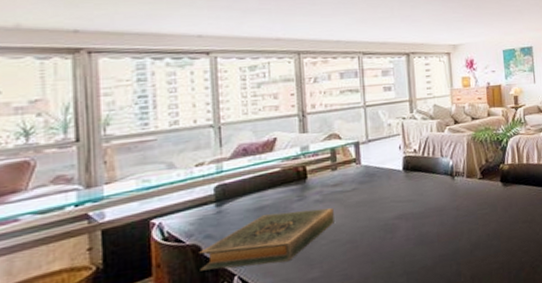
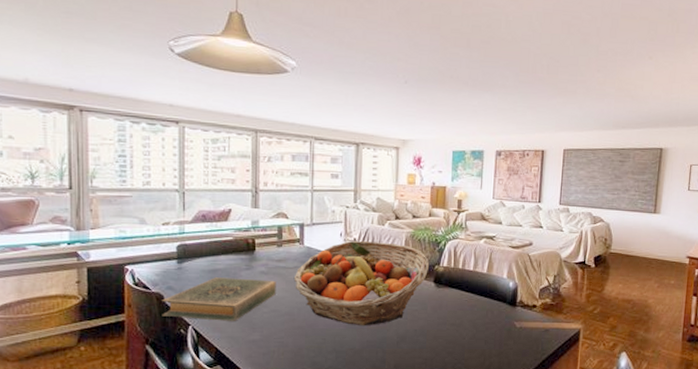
fruit basket: none [352,148,494,241] -> present [293,240,430,325]

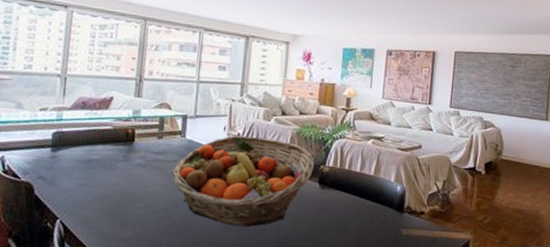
hardback book: present [162,277,276,321] -> none [29,168,154,216]

